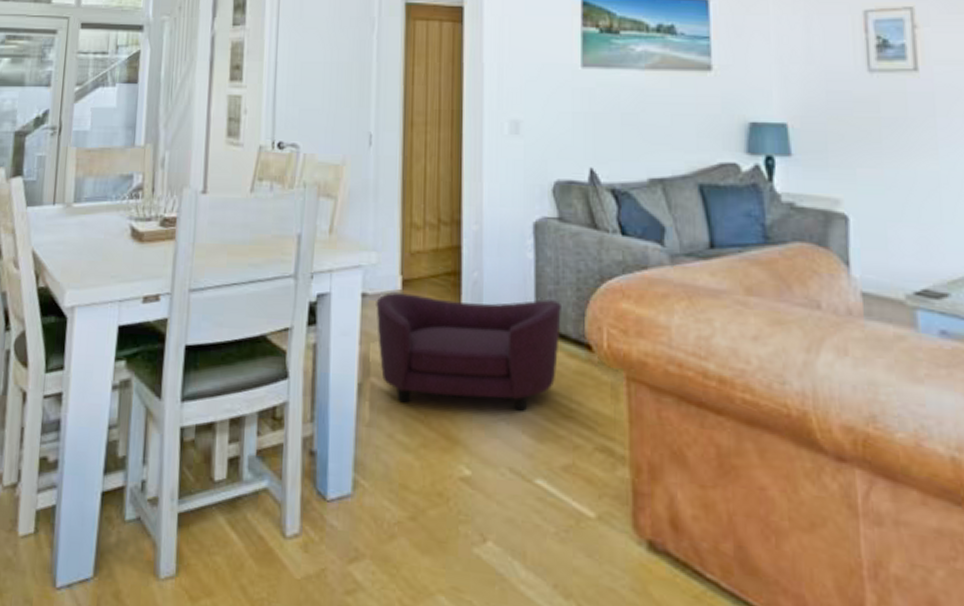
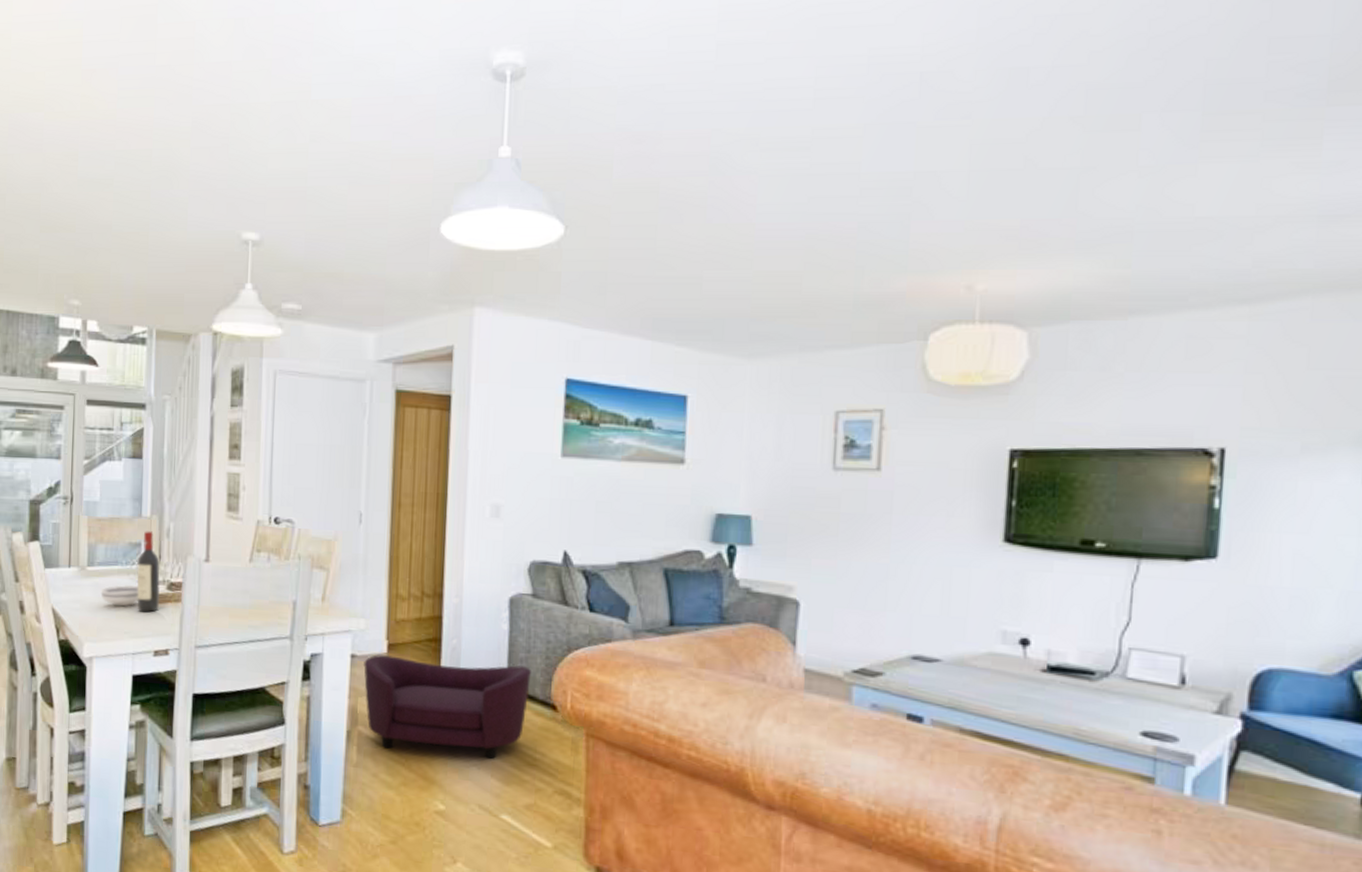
bowl: none [86,221,129,247] -> present [100,584,139,607]
wine bottle: none [126,161,153,253] -> present [137,531,160,613]

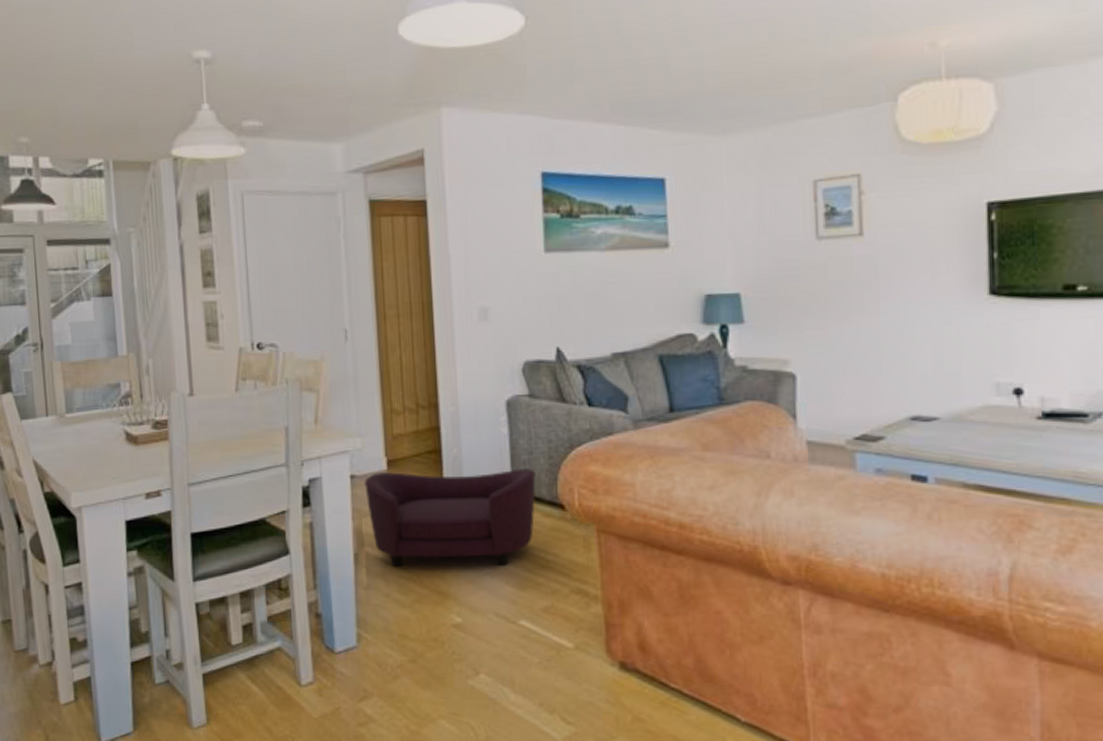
bowl: present [100,584,139,607] -> none [82,427,123,452]
wine bottle: present [137,531,160,613] -> none [118,370,147,455]

